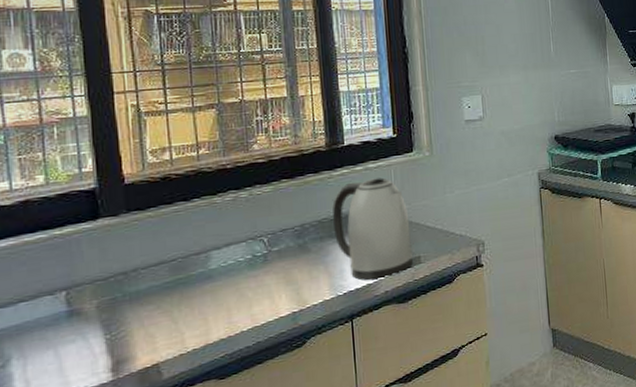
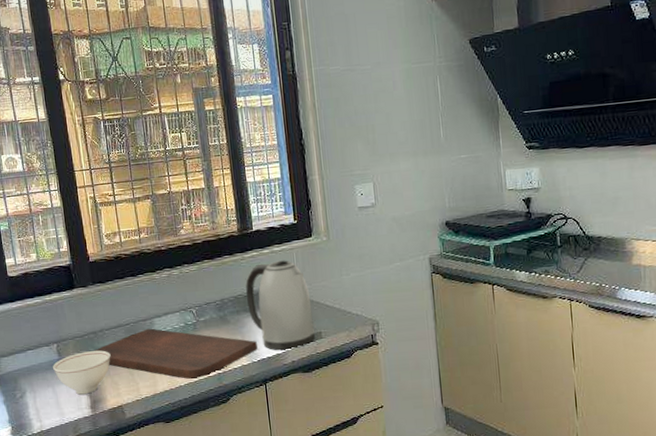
bowl: none [57,295,147,356] -> present [53,350,111,395]
cutting board: none [124,263,344,322] -> present [95,328,258,379]

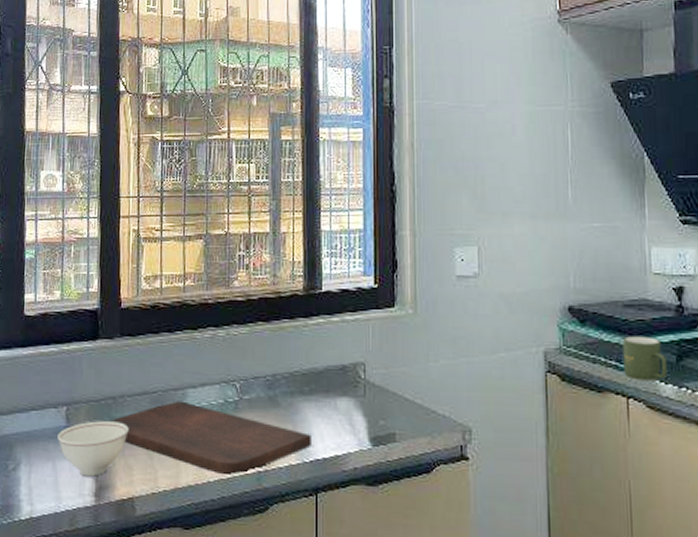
kettle: present [245,260,315,350] -> none [305,333,386,452]
mug: none [487,238,521,273] -> present [622,336,668,382]

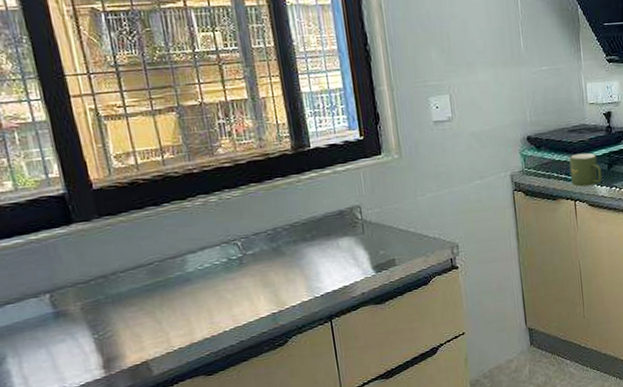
bowl: present [57,421,129,477] -> none [45,297,129,354]
cutting board: present [111,401,311,475] -> none [106,266,320,323]

